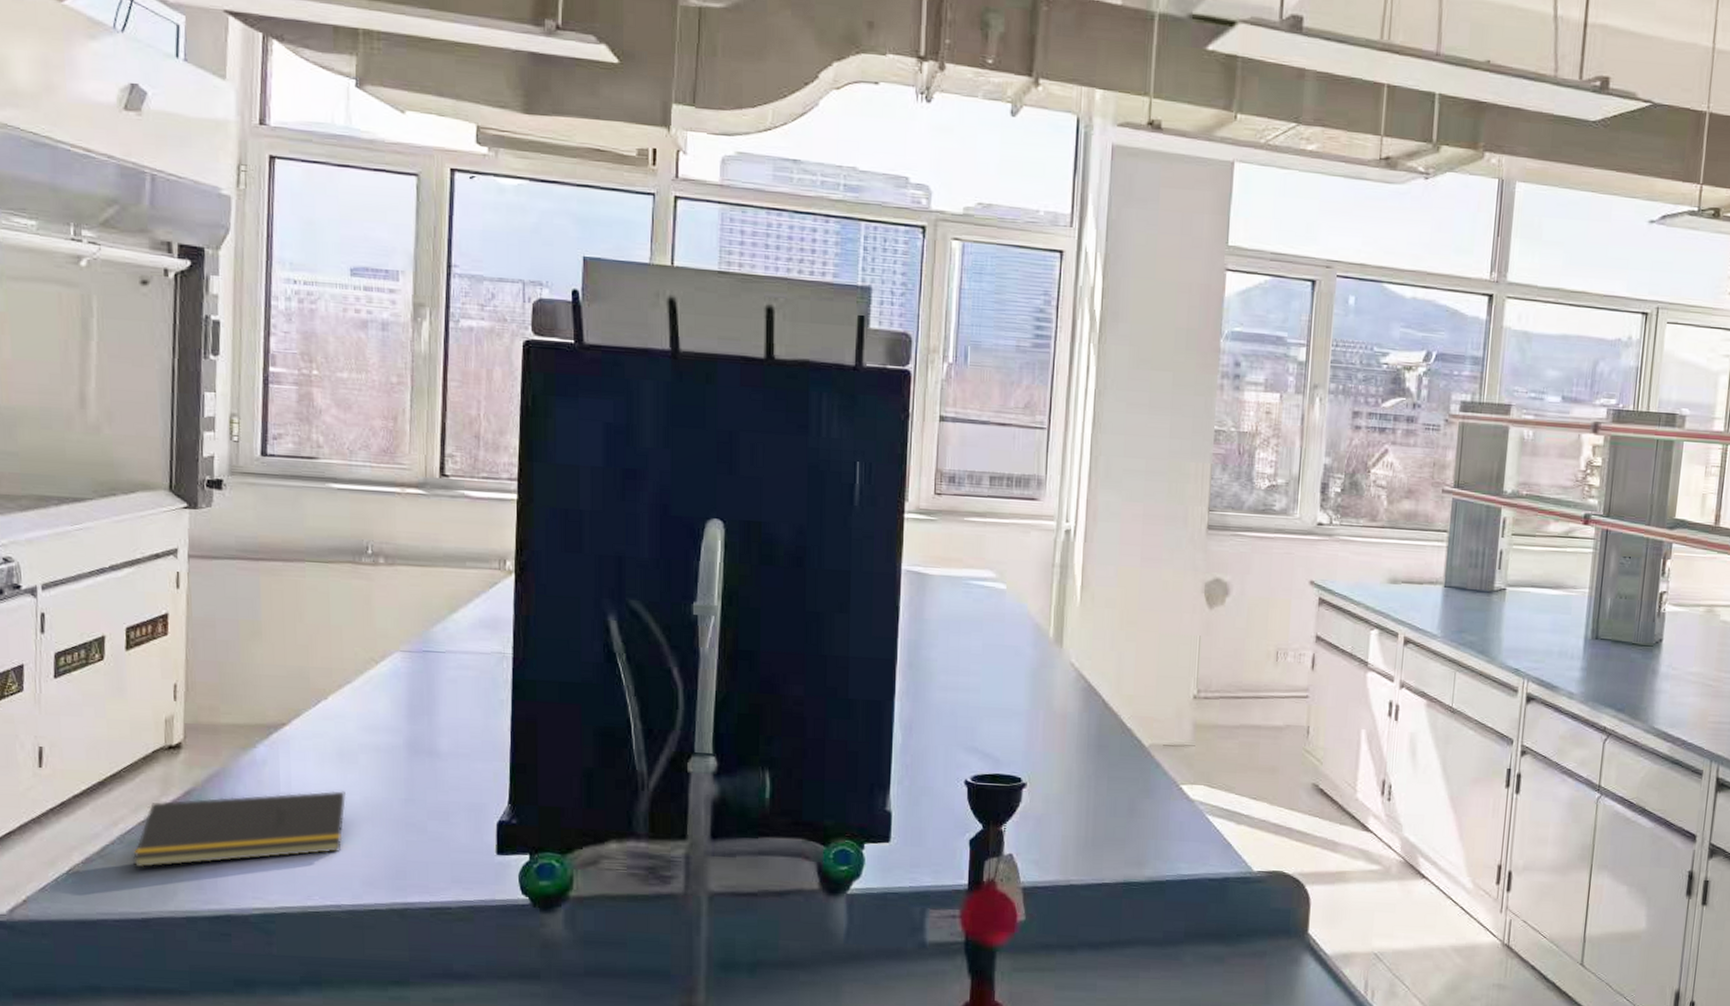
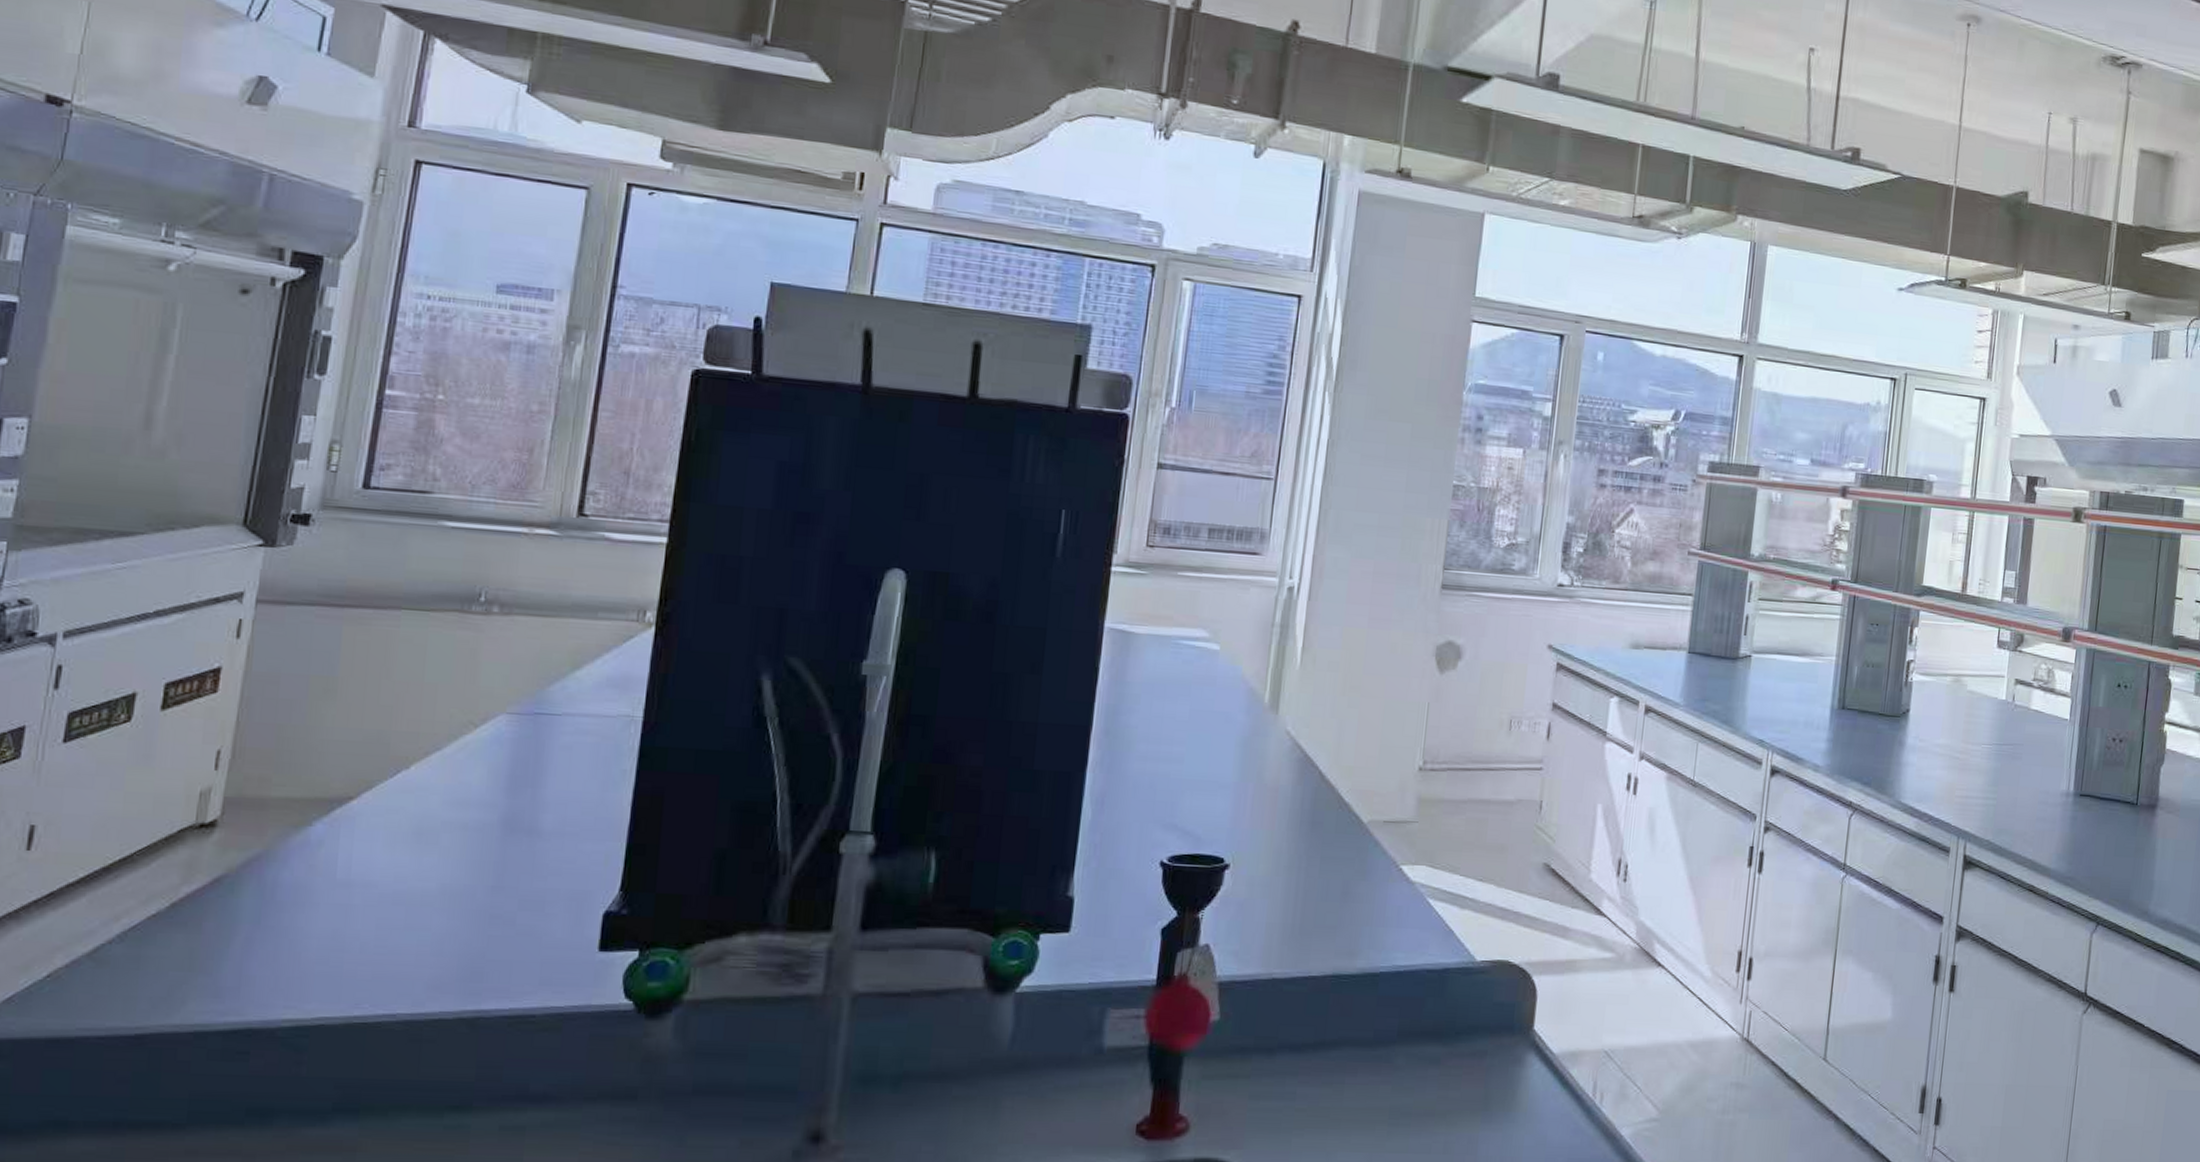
notepad: present [132,790,346,868] -> none [132,876,418,972]

